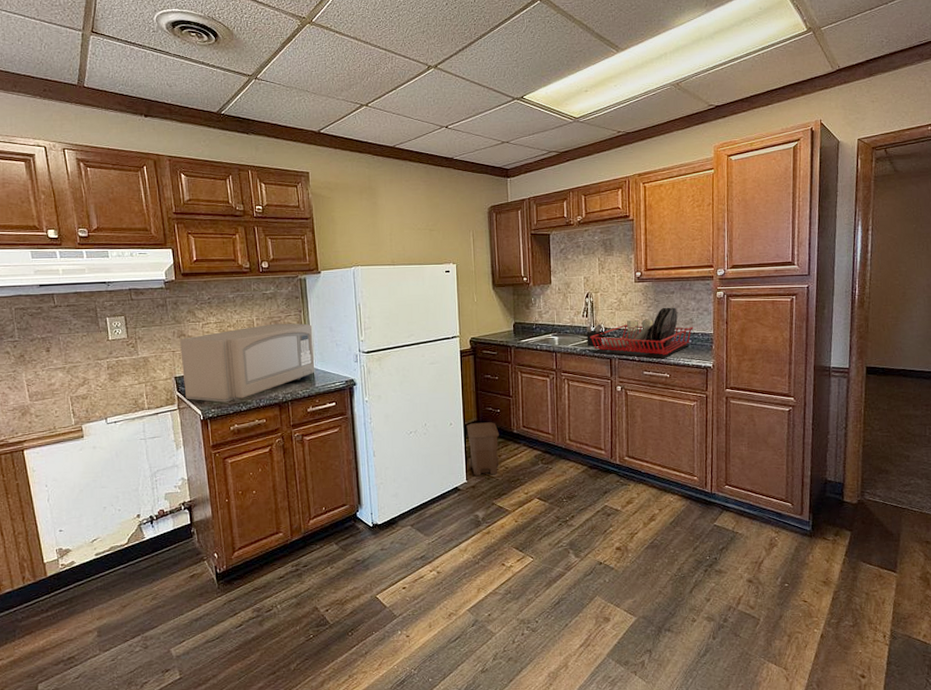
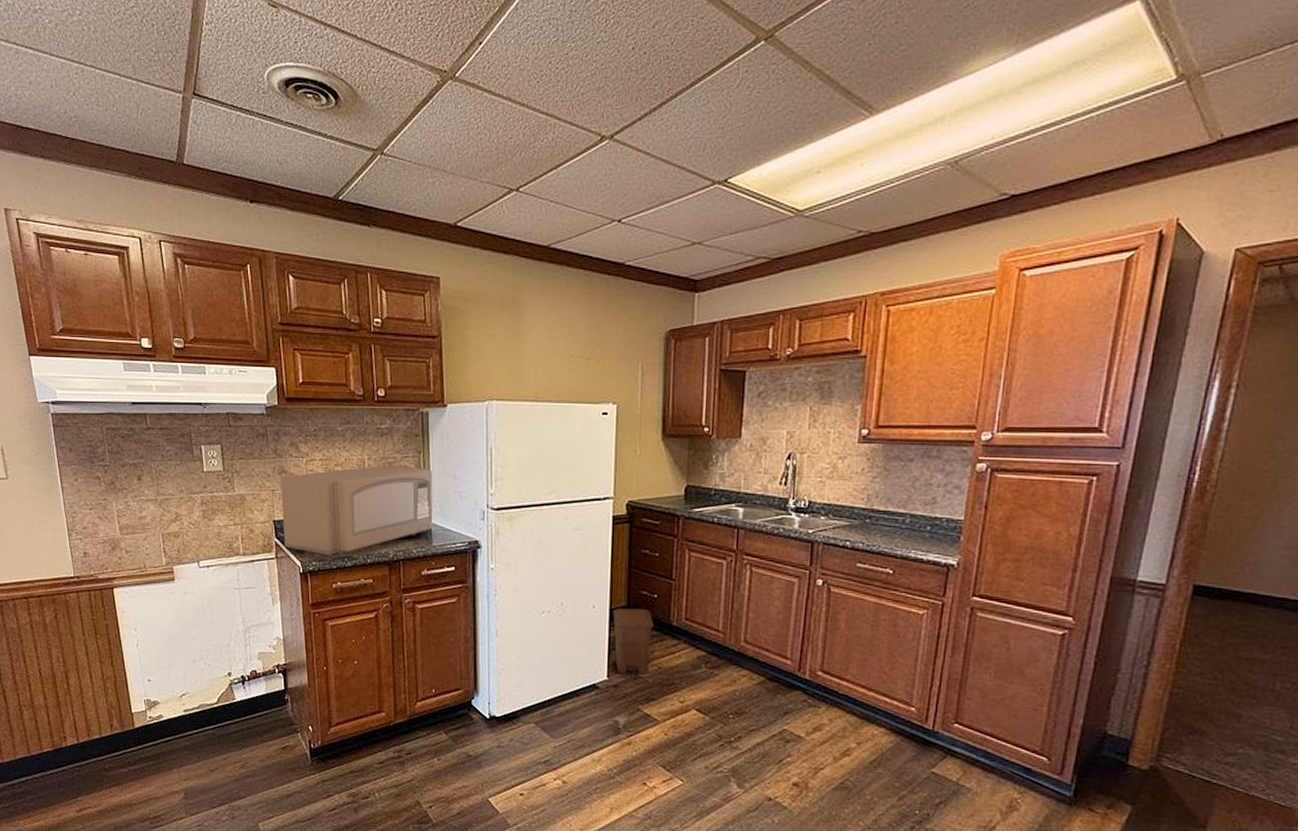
dish rack: present [586,307,693,360] -> none [782,479,936,549]

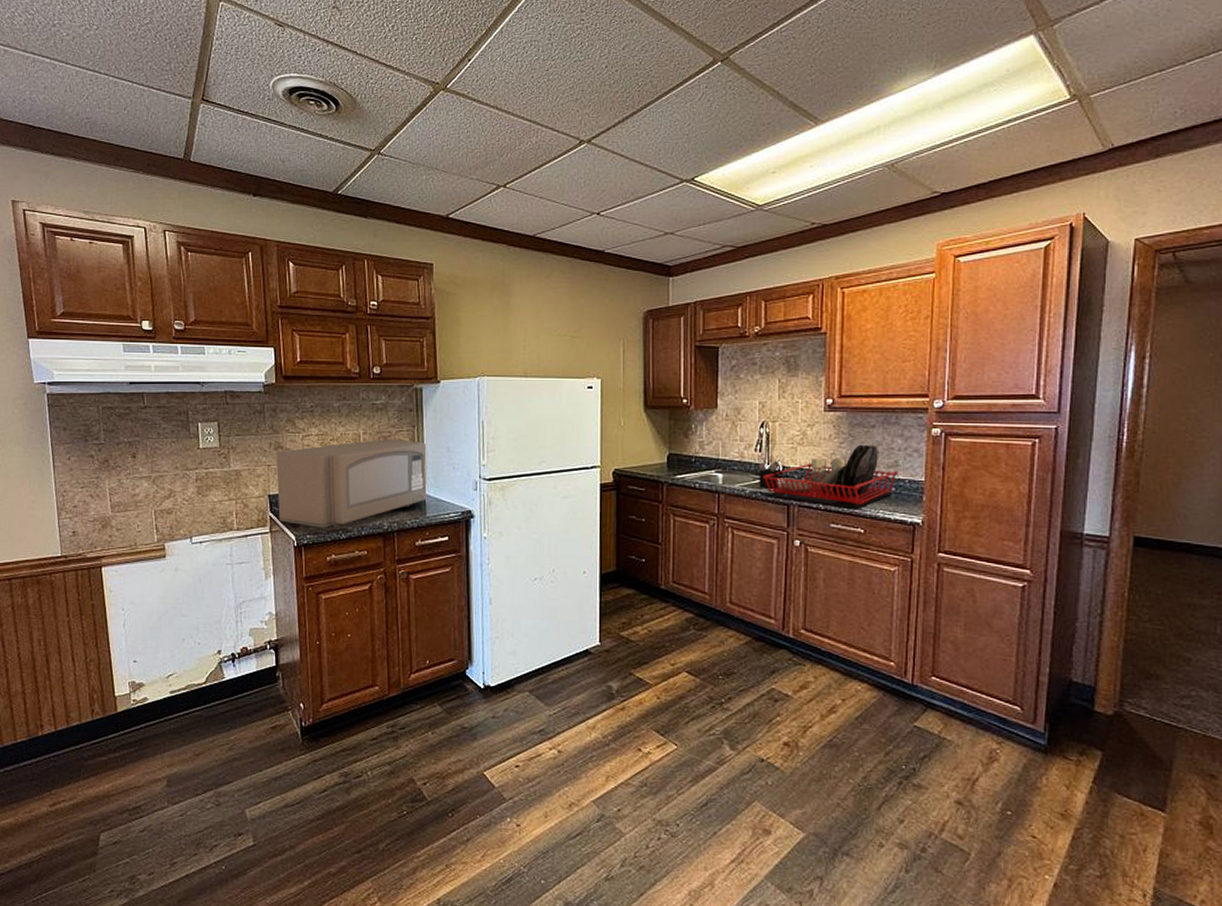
recycling bin: present [611,608,654,675] -> none [602,573,643,639]
dish rack: none [782,479,936,549] -> present [759,444,898,510]

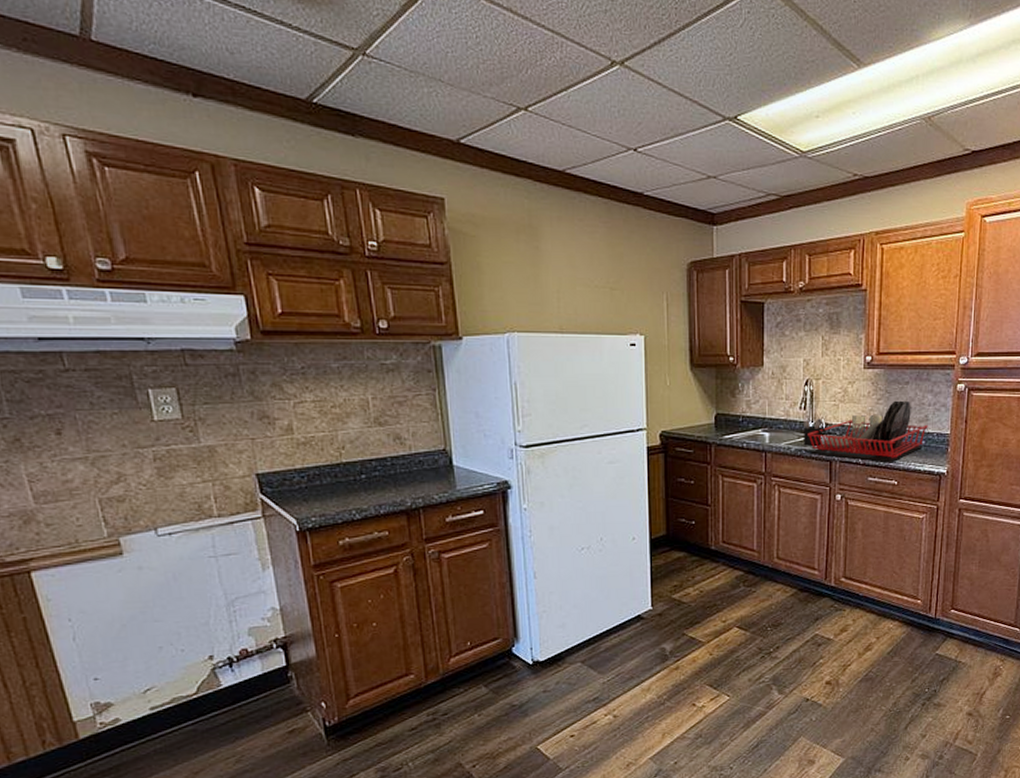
microwave: present [276,439,427,528] -> none [260,405,456,509]

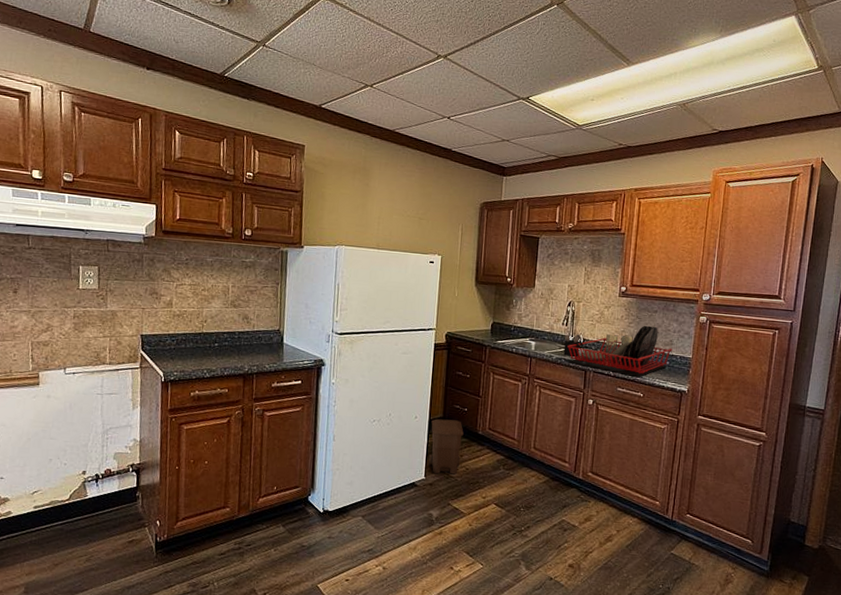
recycling bin: none [653,536,693,602] -> present [428,419,464,475]

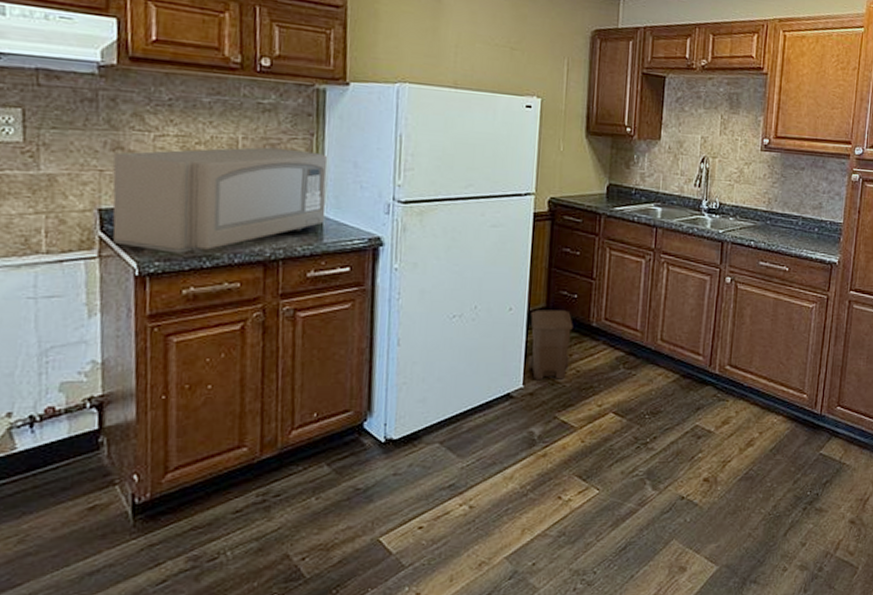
microwave: none [149,292,288,368] -> present [112,147,328,254]
dish rack: present [563,325,673,378] -> none [696,185,822,249]

